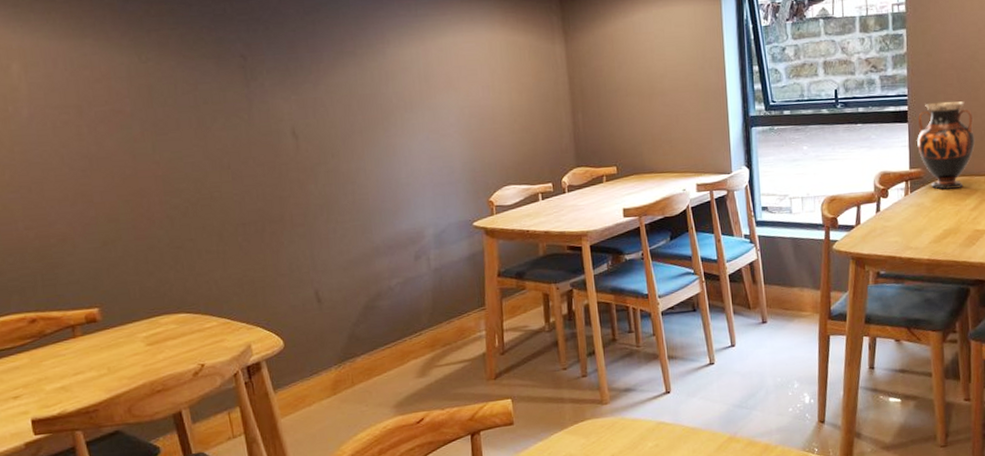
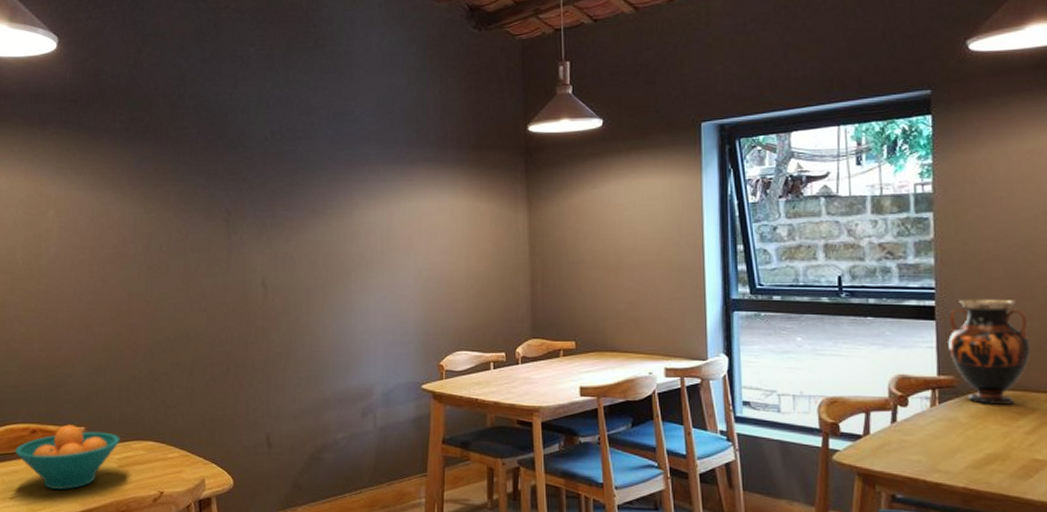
fruit bowl: none [11,307,145,381] -> present [15,425,120,490]

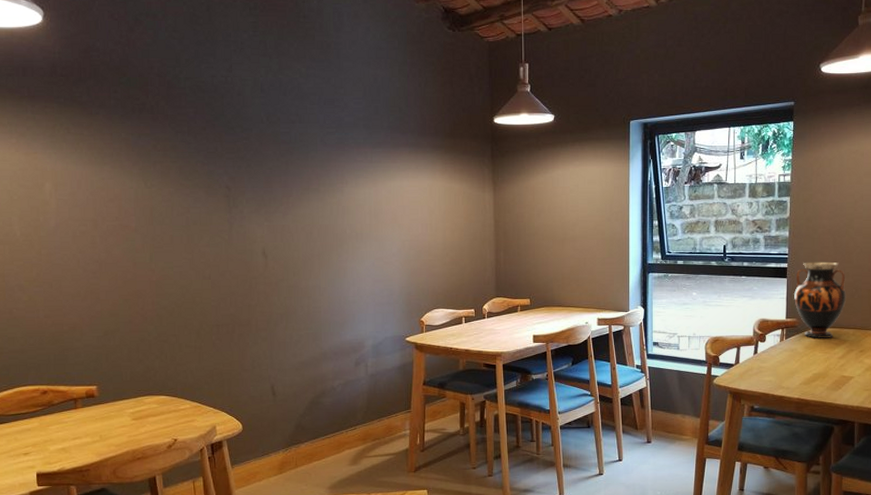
fruit bowl: present [15,425,120,490] -> none [26,384,133,443]

